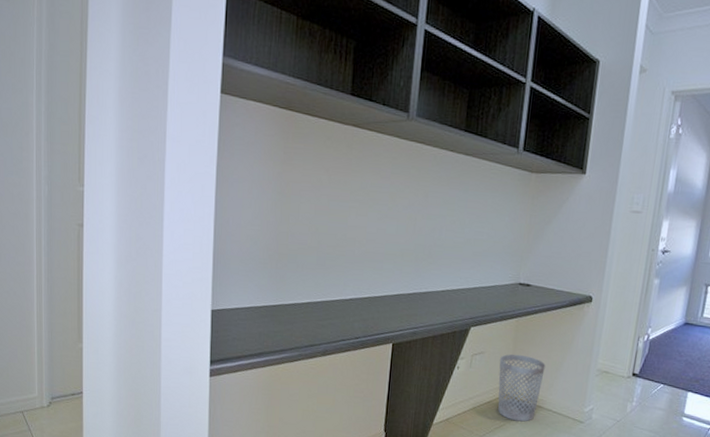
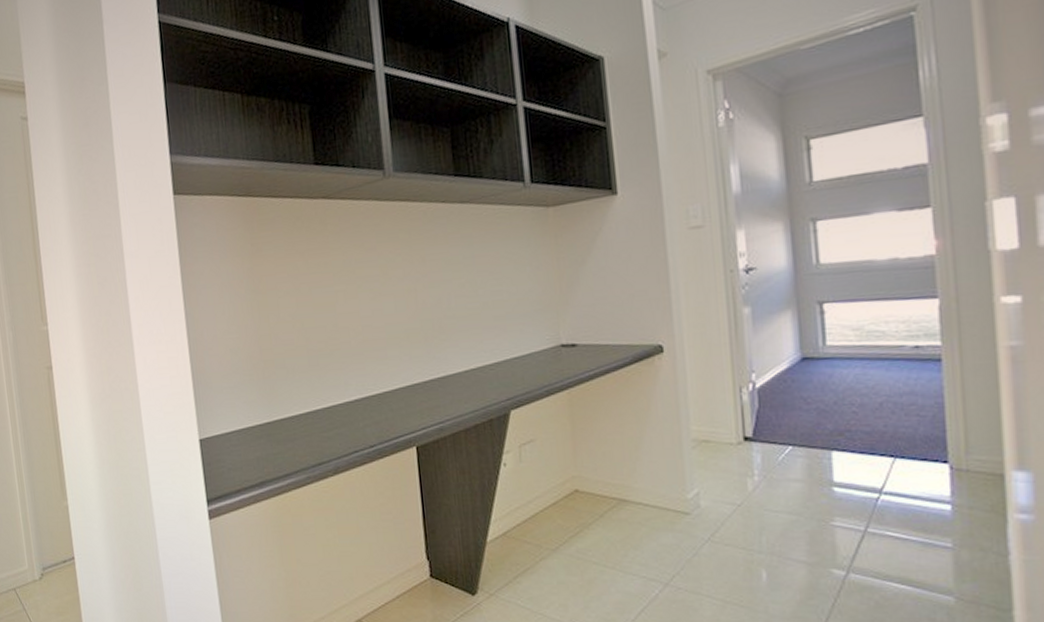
wastebasket: present [497,354,546,422] -> none [556,435,621,524]

